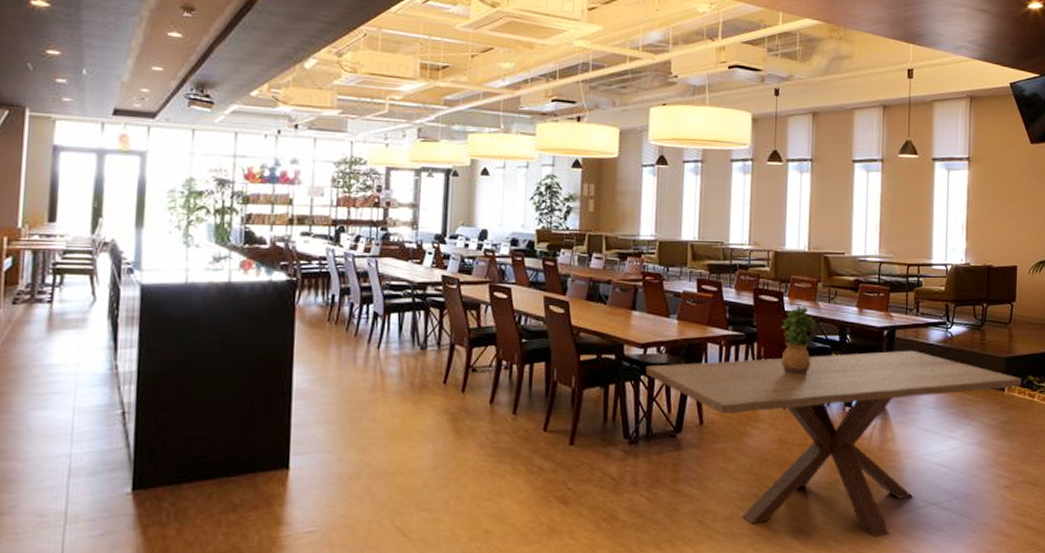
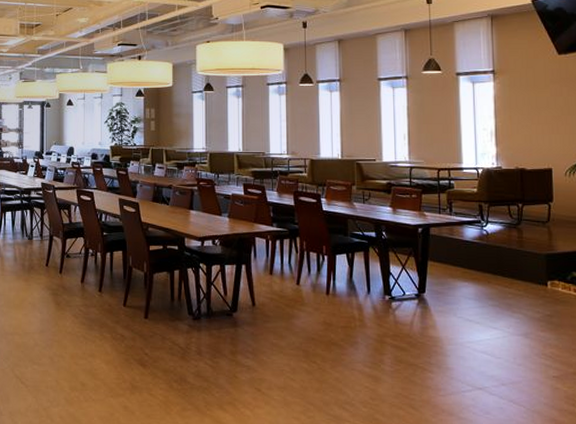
dining table: present [645,350,1022,538] -> none [203,246,566,415]
potted plant: present [781,305,816,378] -> none [320,206,353,269]

